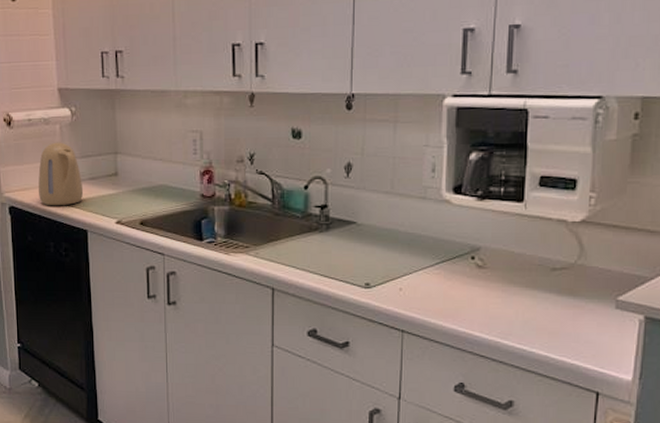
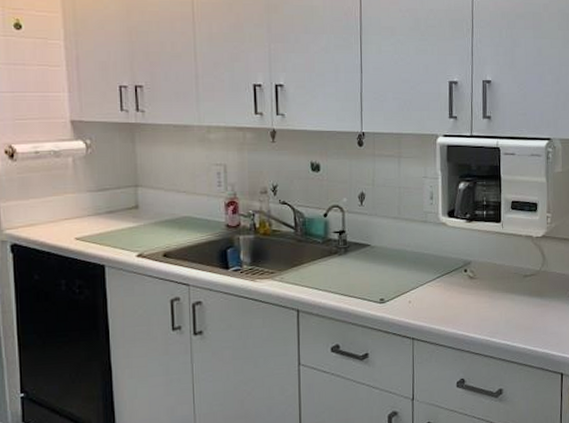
kettle: present [38,142,84,206] -> none [47,175,100,242]

